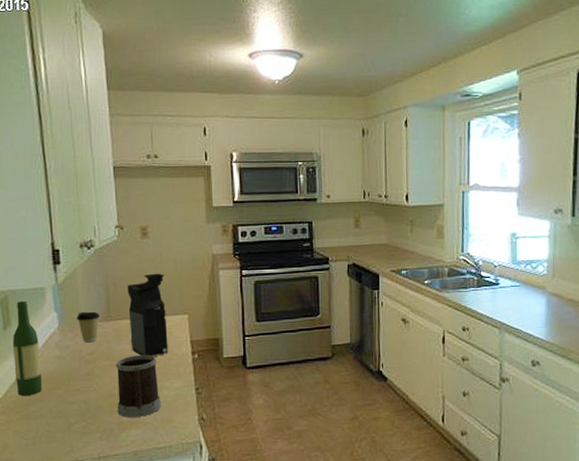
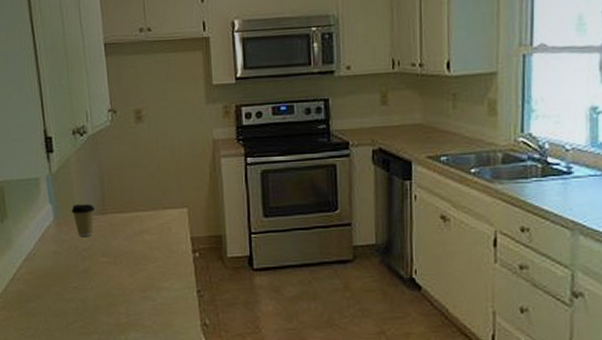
wine bottle: present [12,300,42,396] -> none [9,191,40,291]
mug: present [116,355,162,418] -> none [112,252,162,320]
coffee maker: present [127,273,168,358] -> none [122,161,167,255]

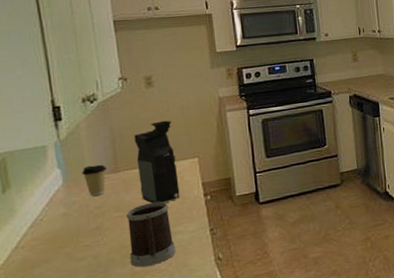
mug: none [112,252,162,320] -> present [126,202,177,268]
coffee maker: none [122,161,167,255] -> present [134,120,180,204]

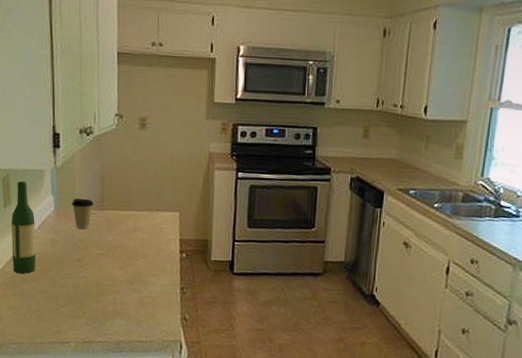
wine bottle: none [12,160,47,259] -> present [11,180,36,274]
mug: present [126,202,177,268] -> none [104,247,147,309]
coffee maker: present [134,120,180,204] -> none [121,166,159,252]

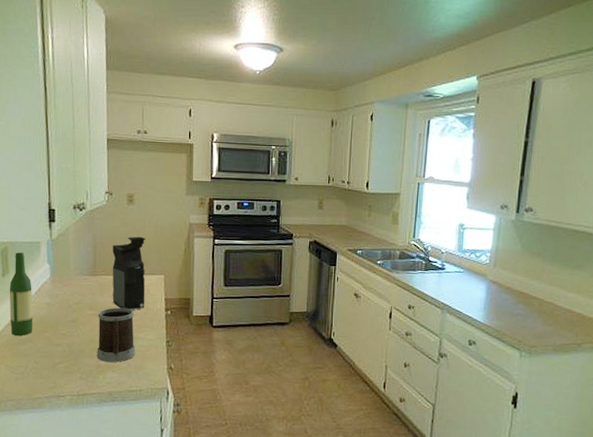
coffee cup: present [72,198,93,229] -> none [66,265,87,293]
mug: none [104,247,147,309] -> present [97,308,136,363]
coffee maker: none [121,166,159,252] -> present [112,236,146,311]

